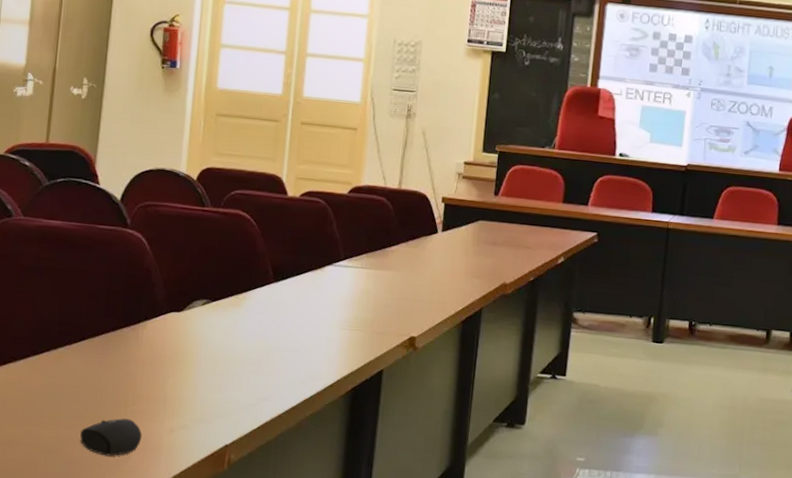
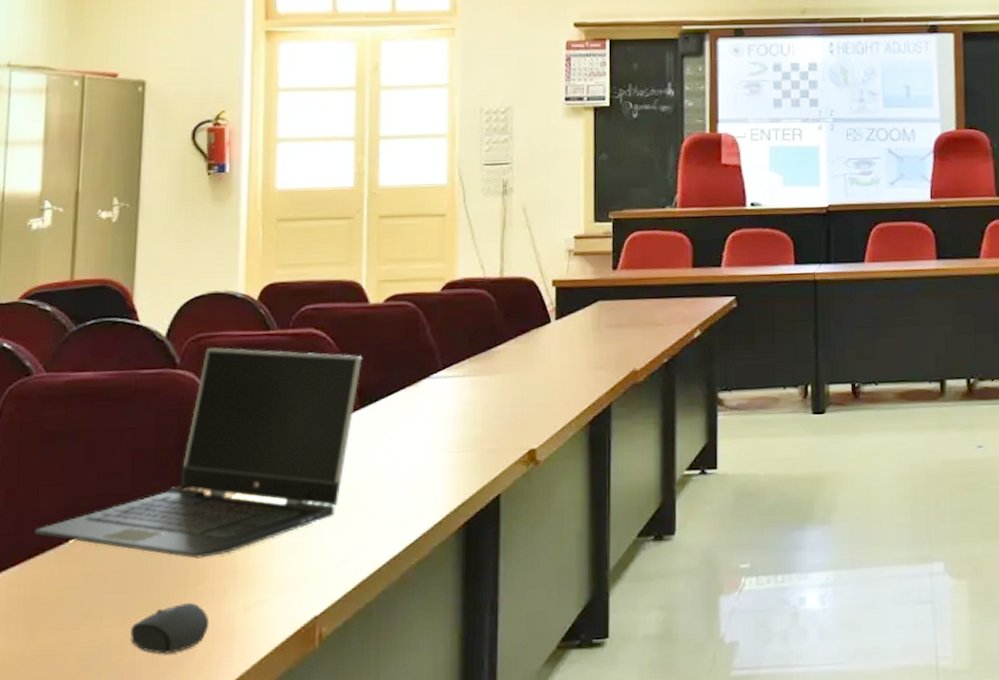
laptop computer: none [9,215,279,385] -> present [35,347,362,559]

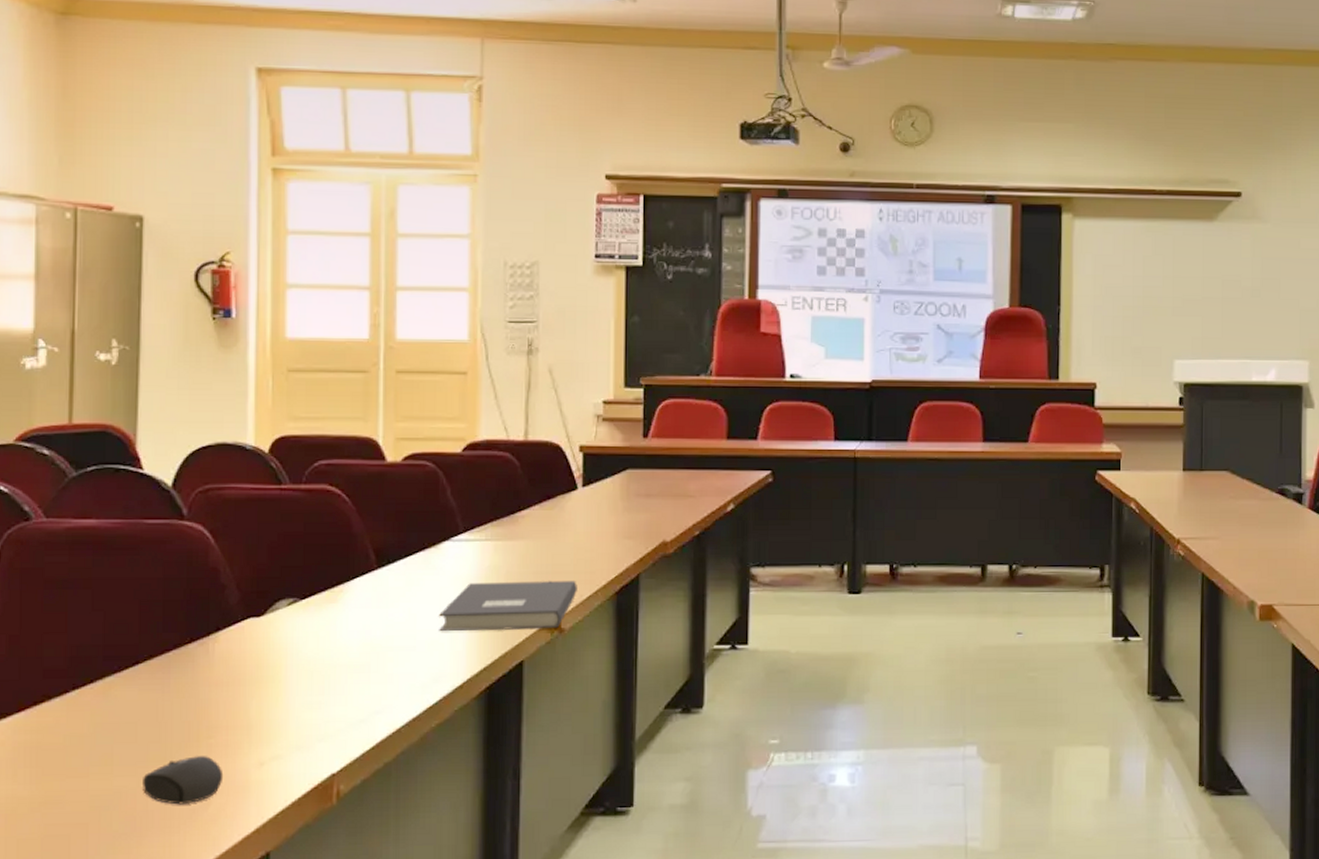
laptop computer: present [35,347,362,559] -> none [40,500,380,712]
book: none [419,413,552,468] -> present [439,581,577,631]

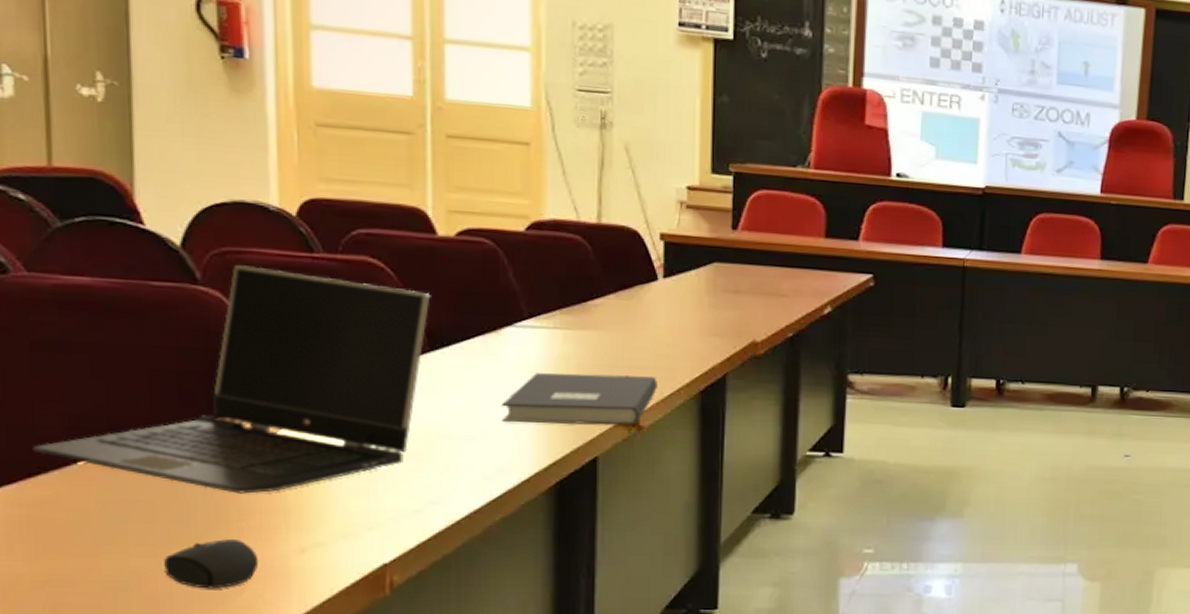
laptop computer: none [40,500,380,712] -> present [33,265,431,494]

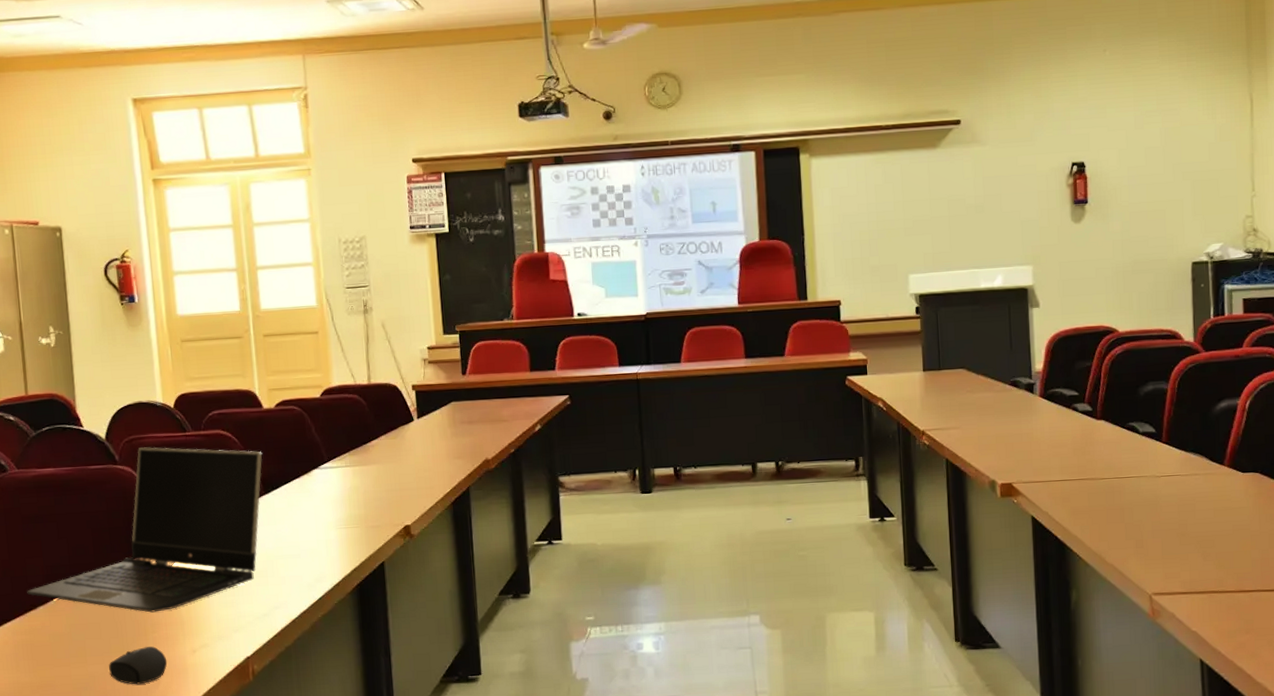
book: present [502,373,658,426] -> none [316,495,421,541]

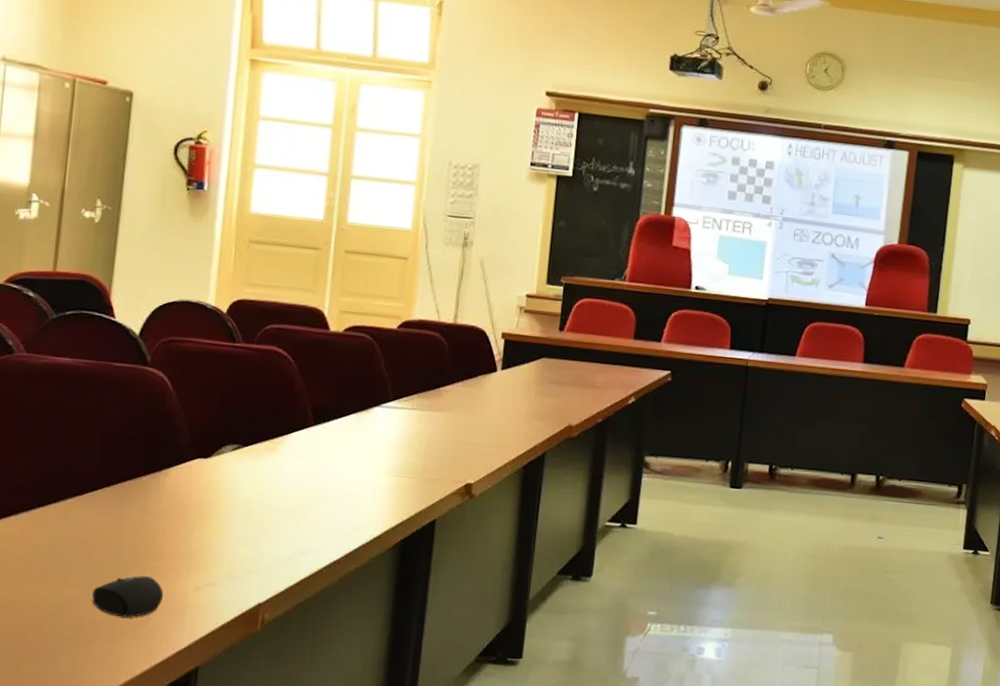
laptop computer: present [27,447,263,613] -> none [10,351,320,539]

